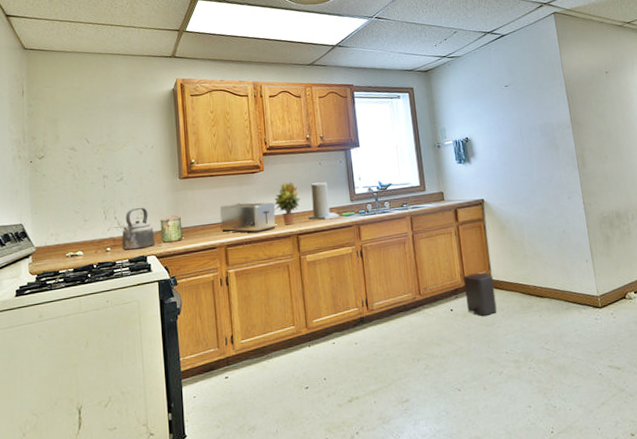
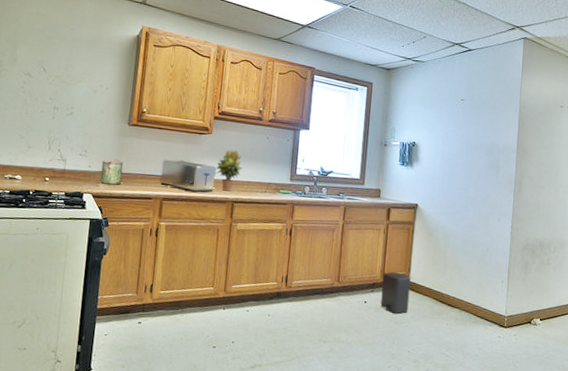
kettle: present [122,208,155,250] -> none [60,145,95,186]
paper towel: present [309,182,340,220] -> none [247,155,277,194]

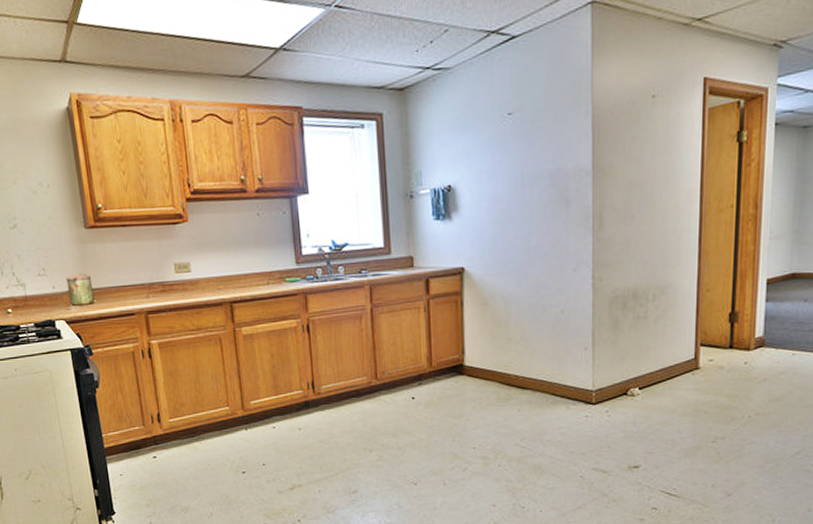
toaster: present [160,159,216,193] -> none [137,261,205,299]
potted plant: present [215,149,242,191] -> none [202,237,234,291]
pedal bin: present [380,272,411,315] -> none [431,357,468,408]

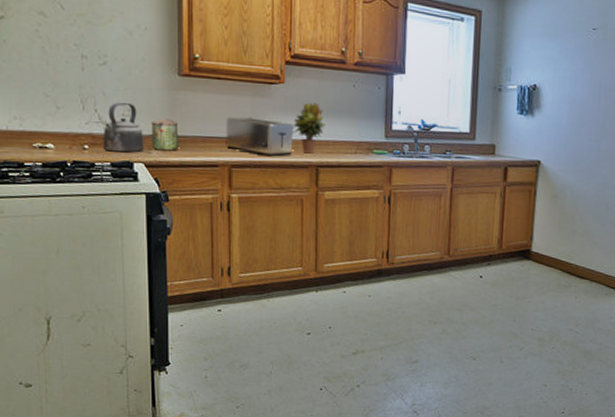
kettle: none [23,263,63,313] -> present [103,103,144,153]
toaster: none [137,261,205,299] -> present [227,117,293,157]
potted plant: none [202,237,234,291] -> present [293,102,325,154]

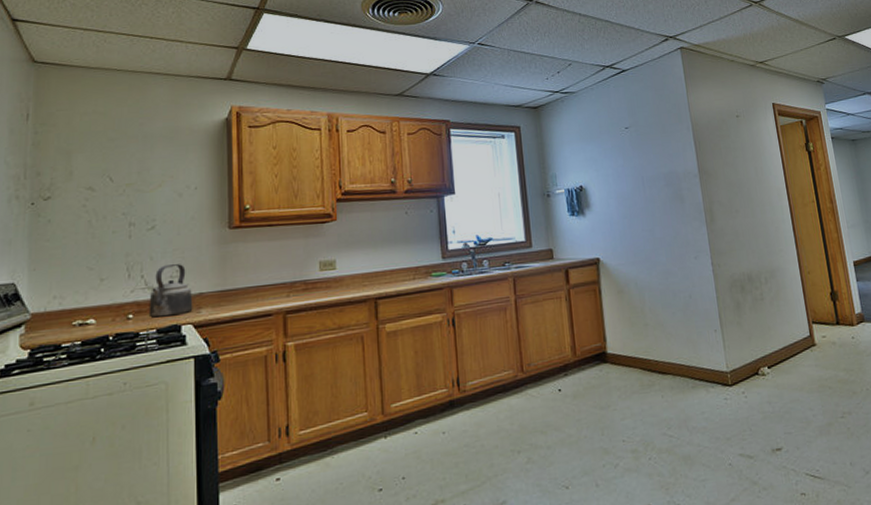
canister: present [151,118,179,151] -> none [201,273,230,308]
toaster: present [227,117,293,157] -> none [280,259,349,297]
potted plant: present [293,102,325,154] -> none [348,235,381,287]

